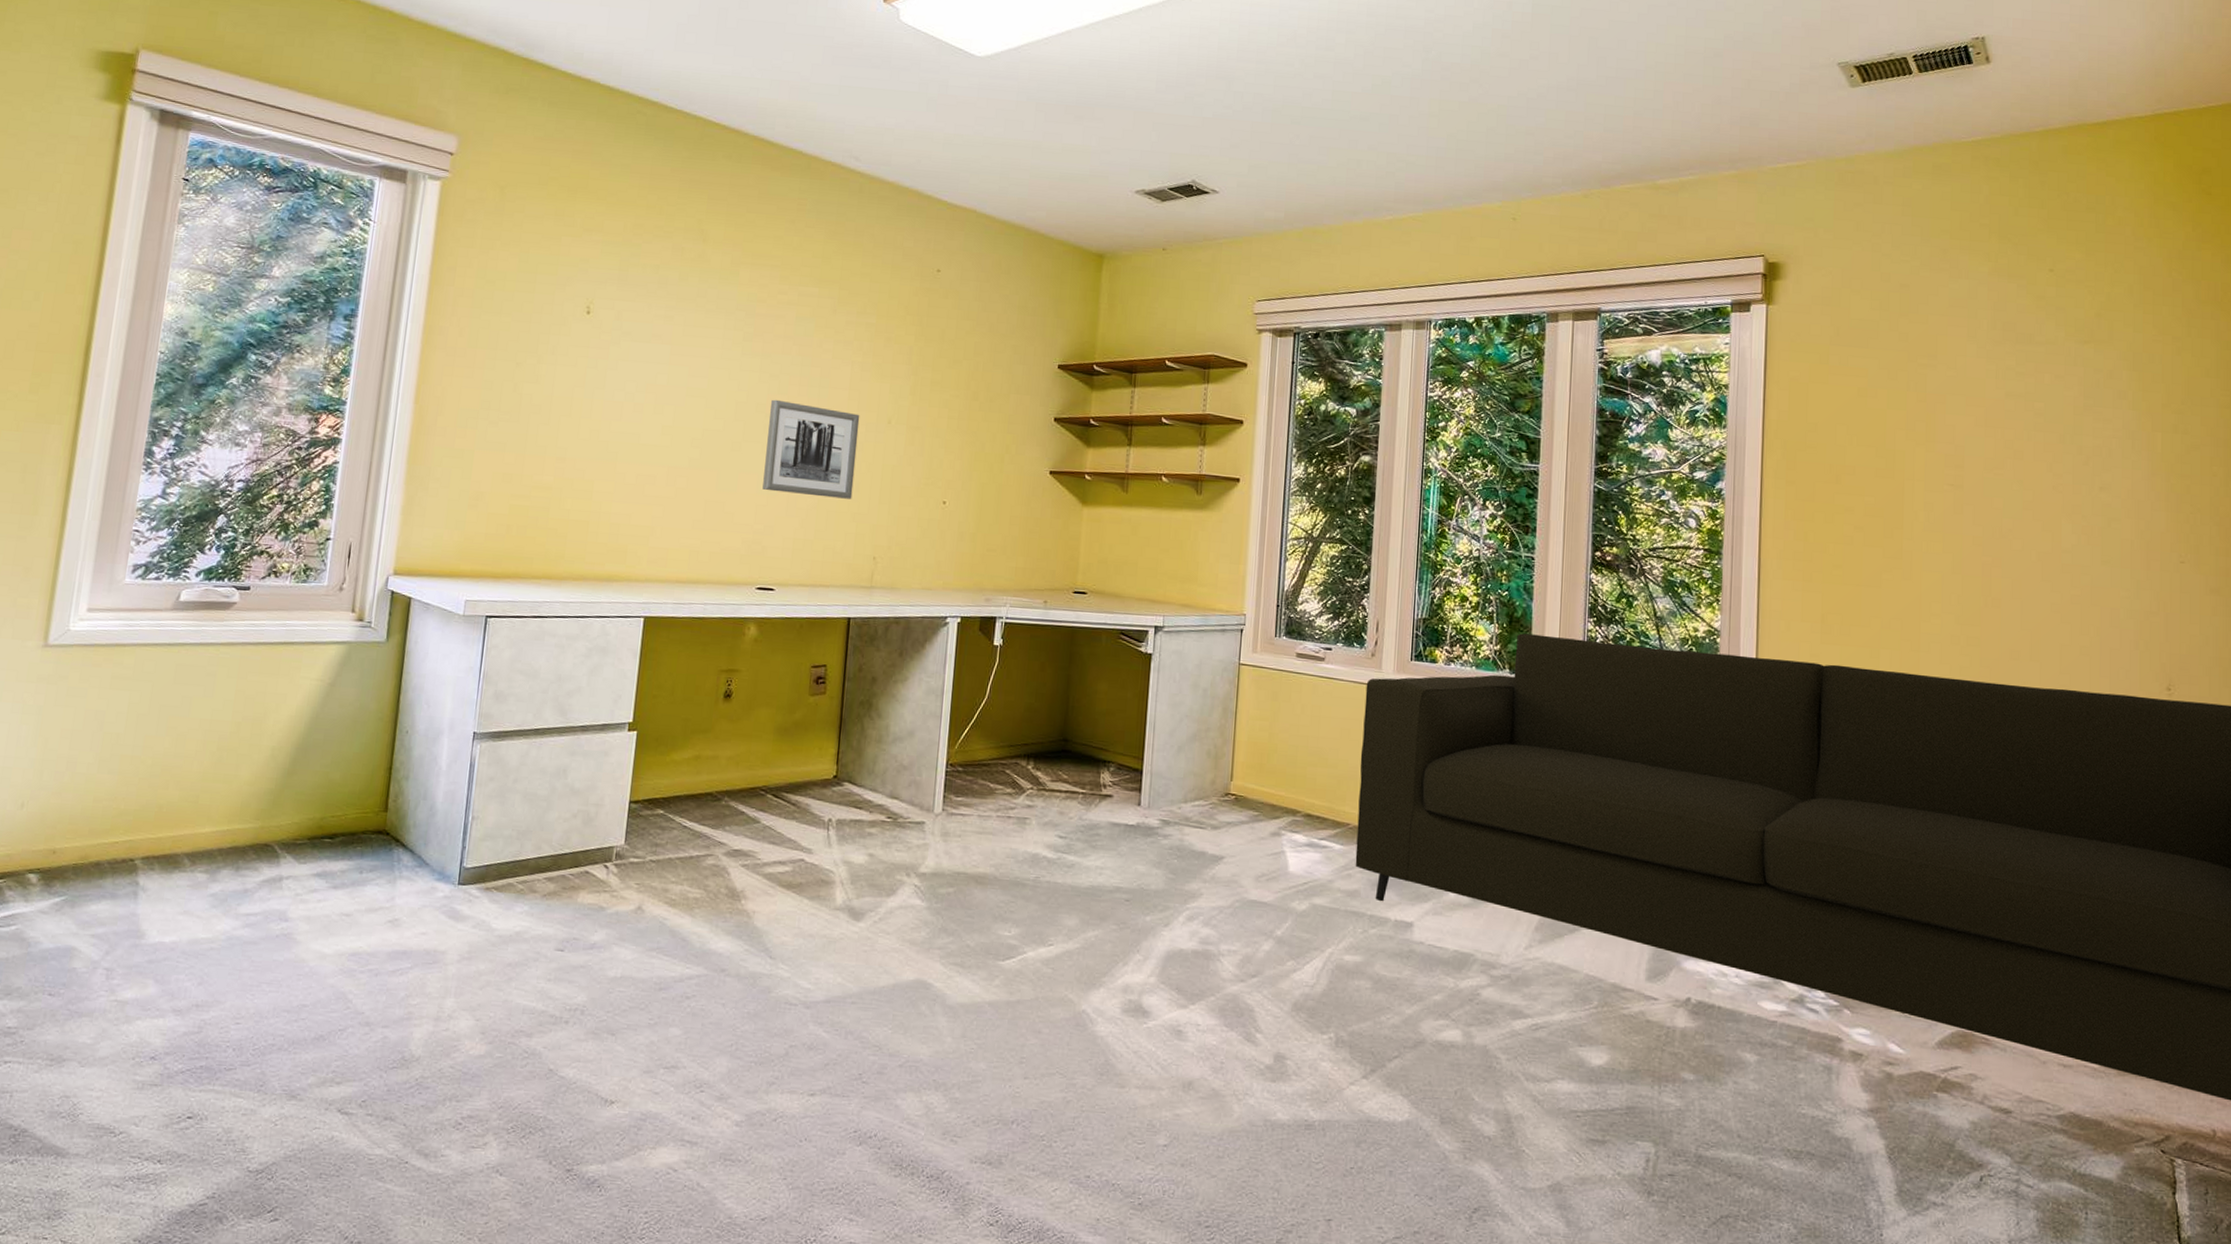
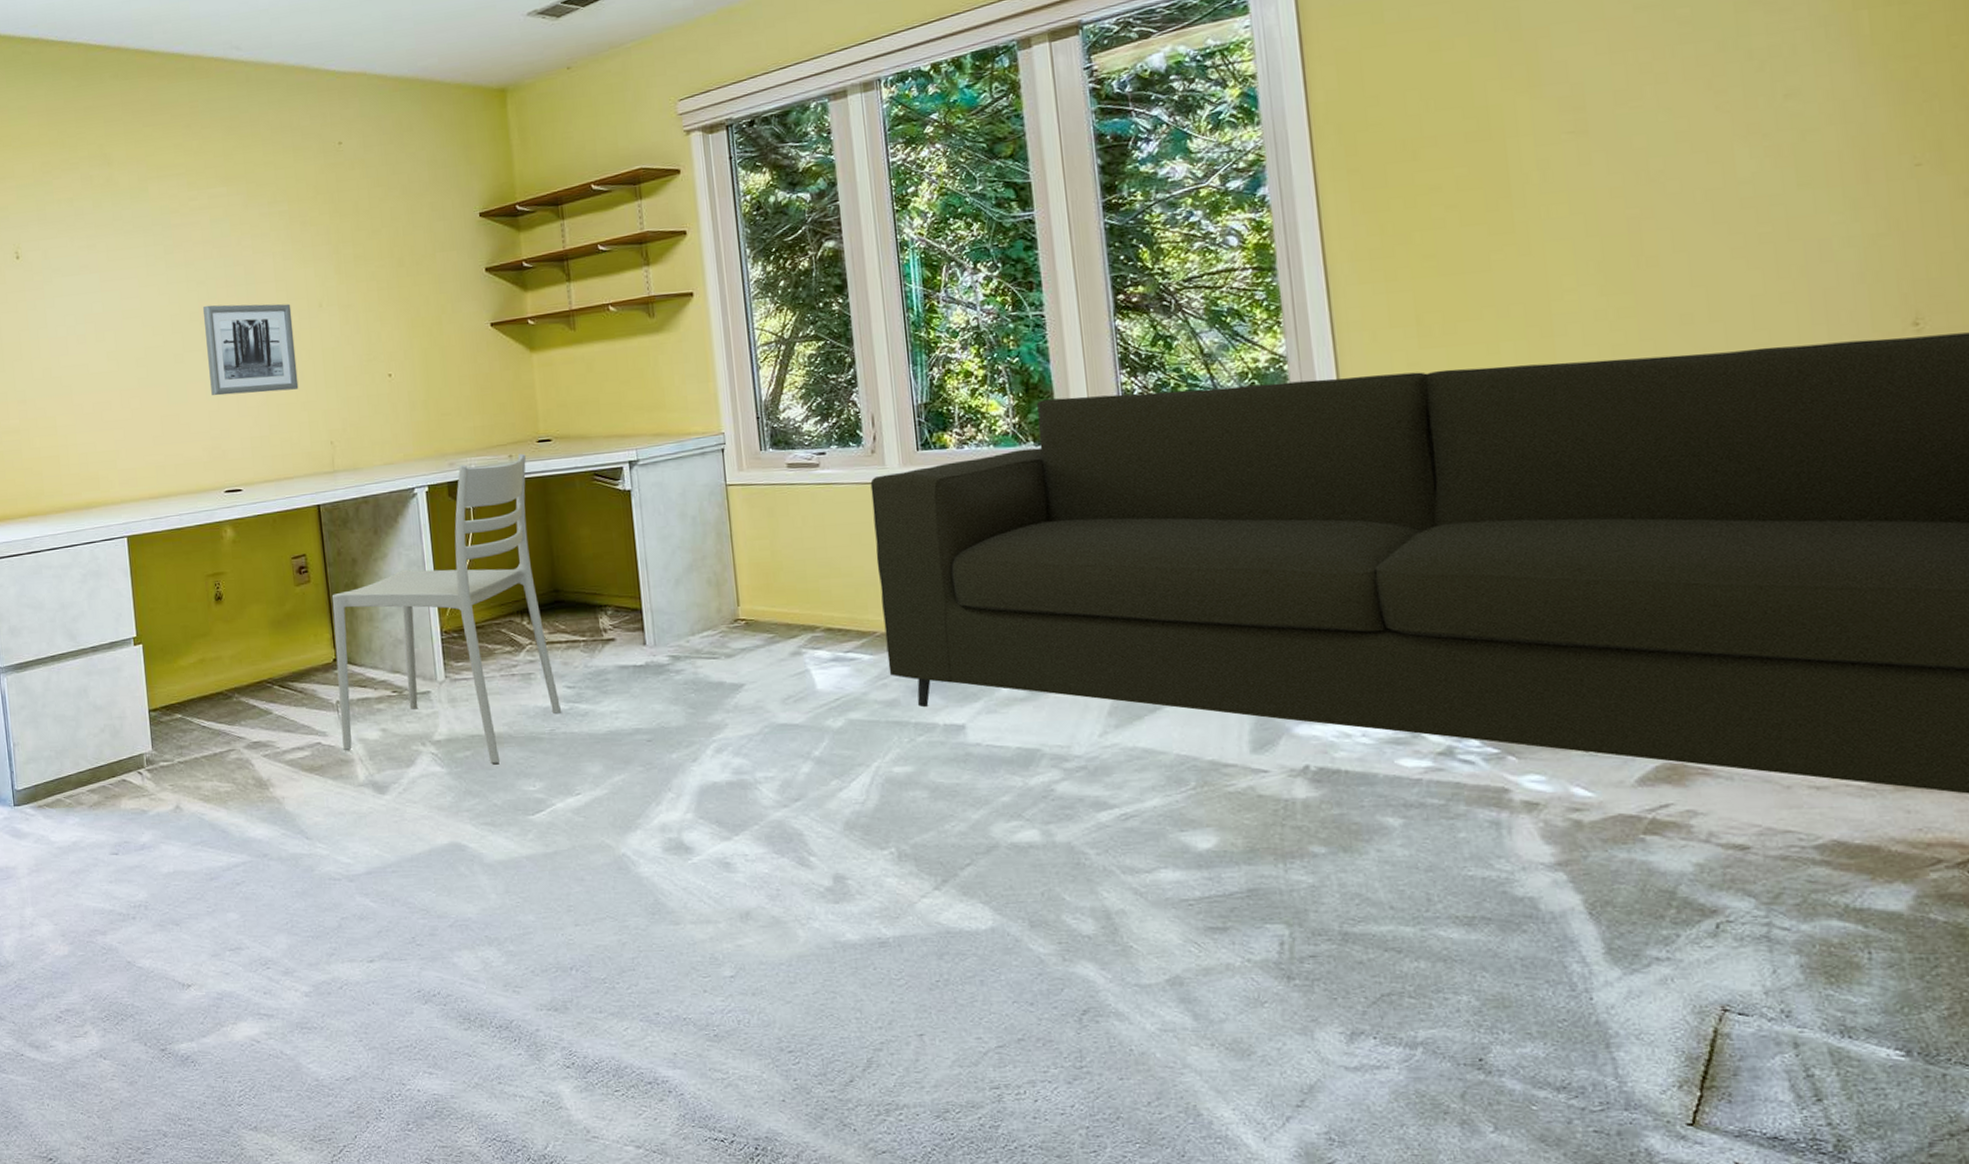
chair: none [826,601,1061,905] -> present [331,453,562,765]

